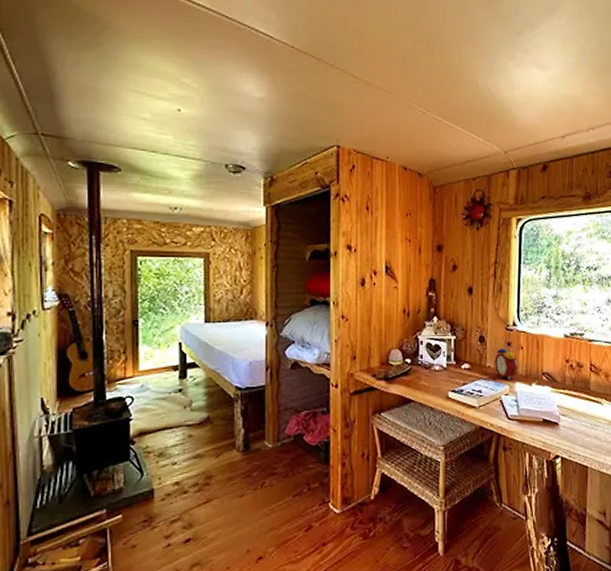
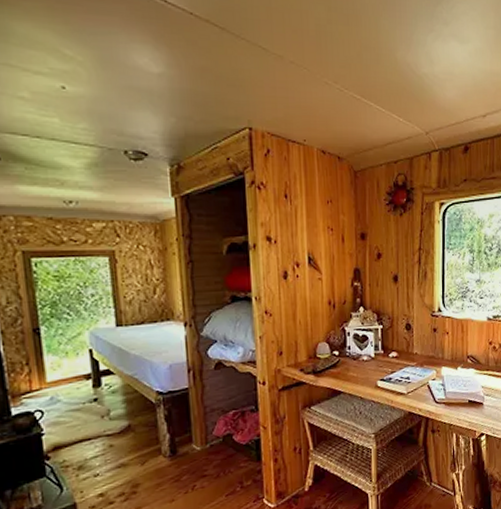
alarm clock: present [495,345,518,379] -> none [421,331,444,365]

